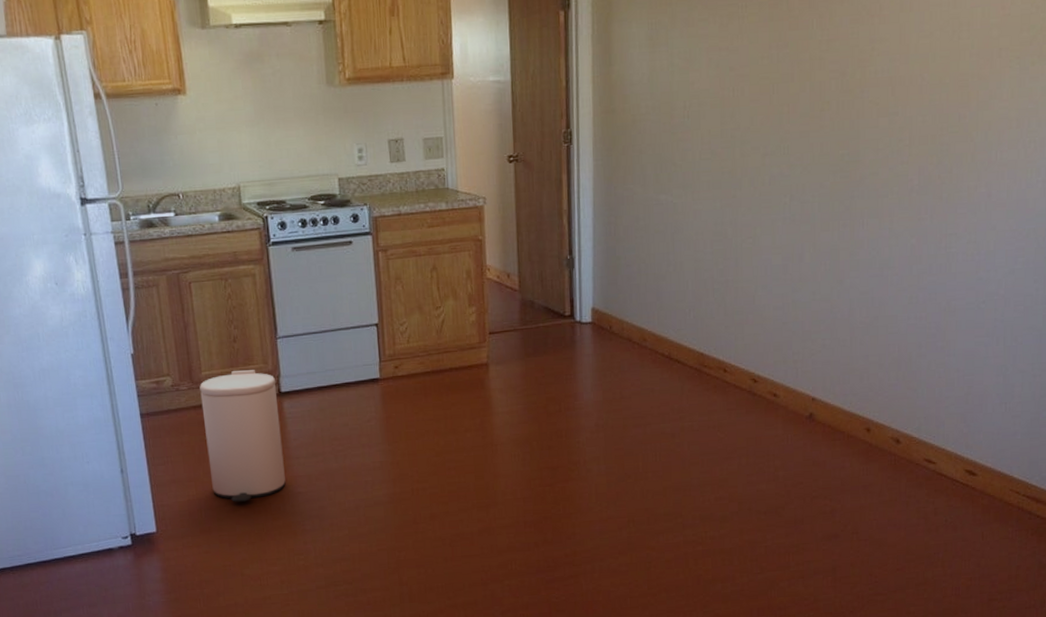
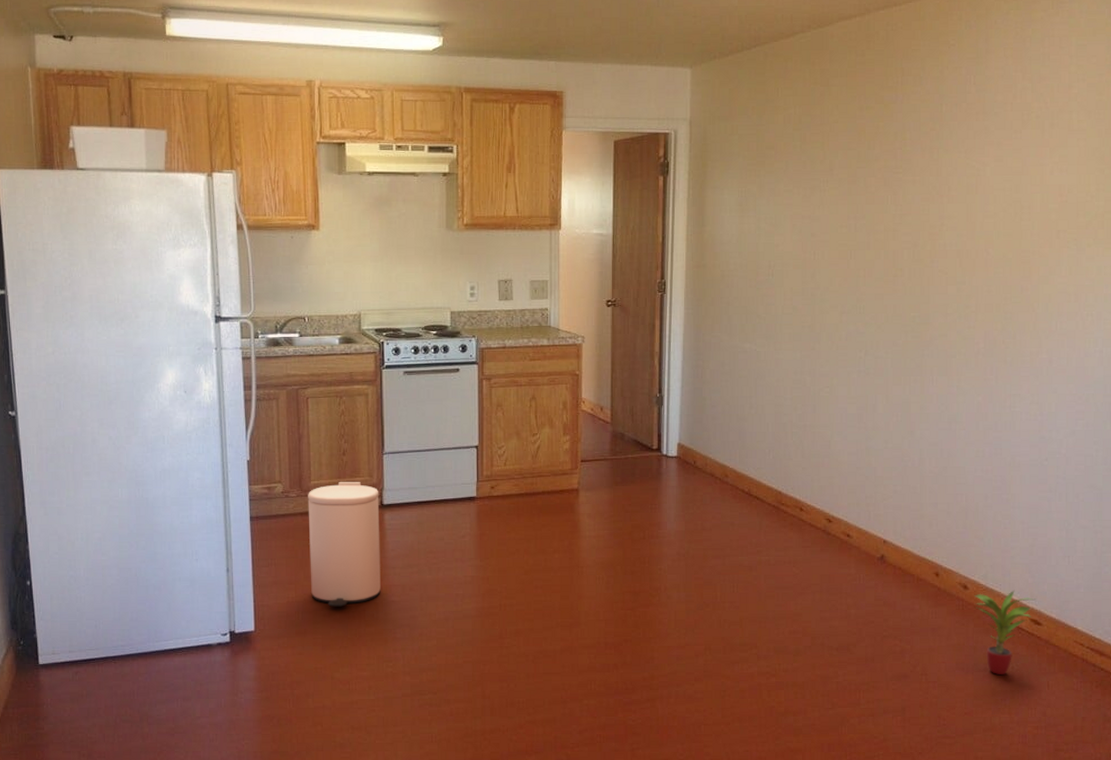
potted plant: none [907,441,972,529] -> present [974,590,1036,676]

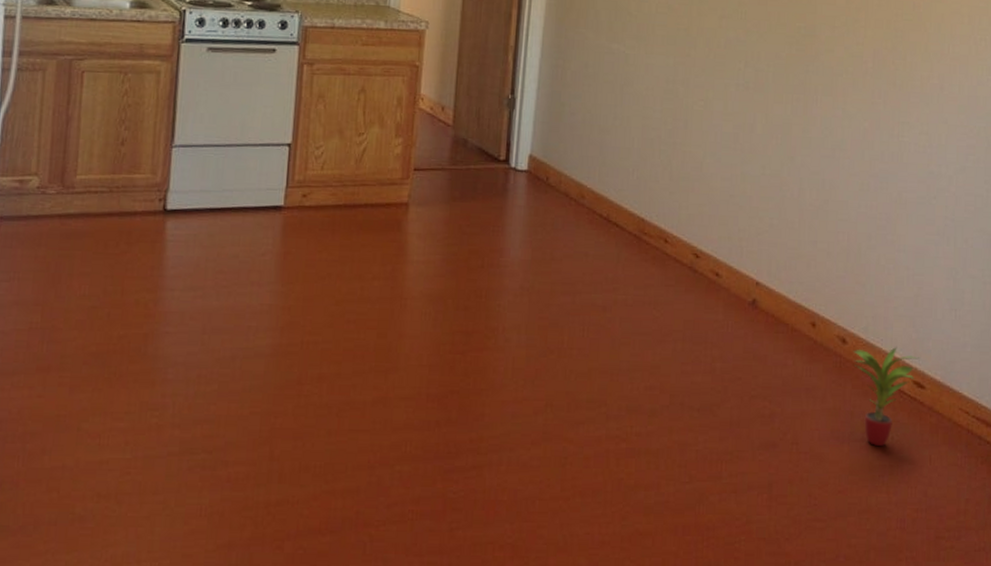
pedal bin: present [308,481,381,607] -> none [62,177,162,337]

